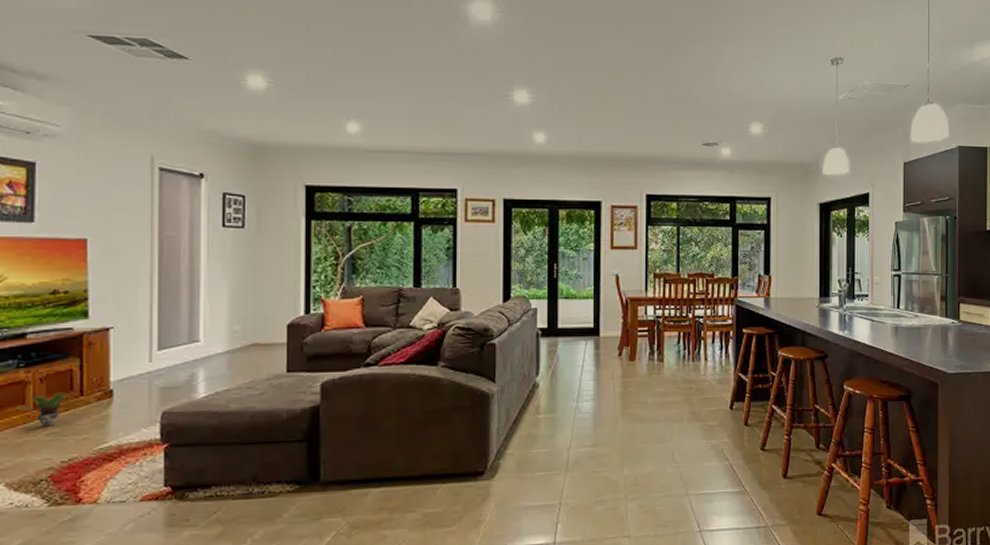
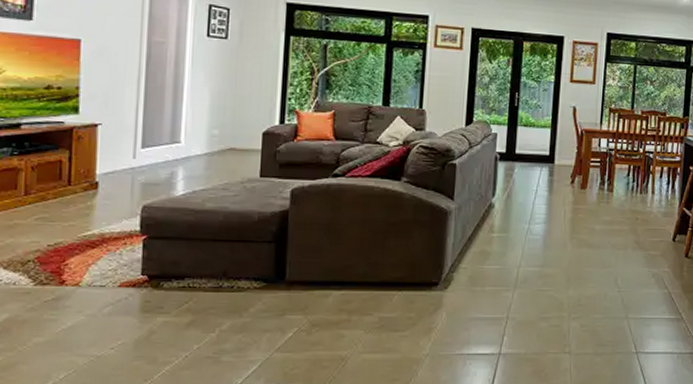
potted plant: present [17,392,79,427] -> none [10,181,67,212]

